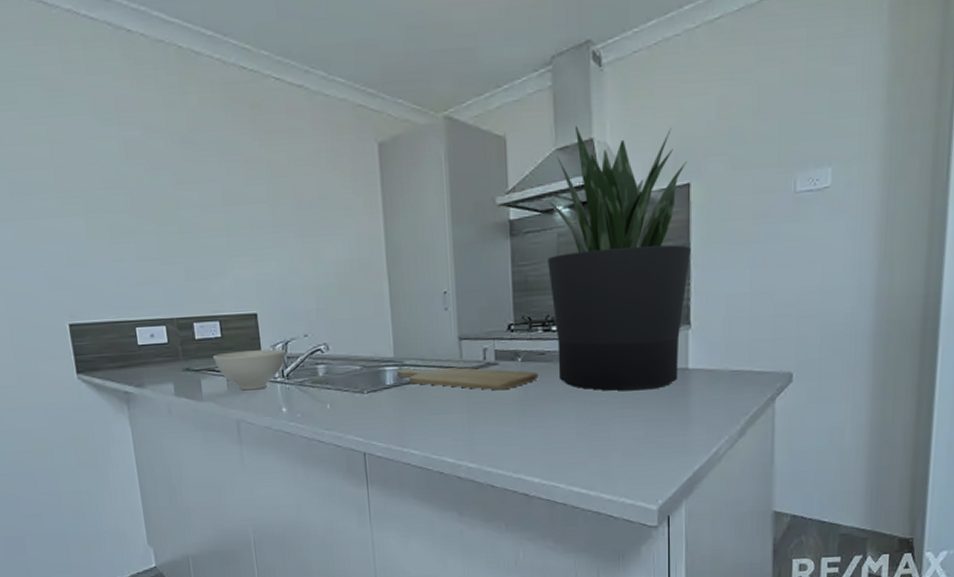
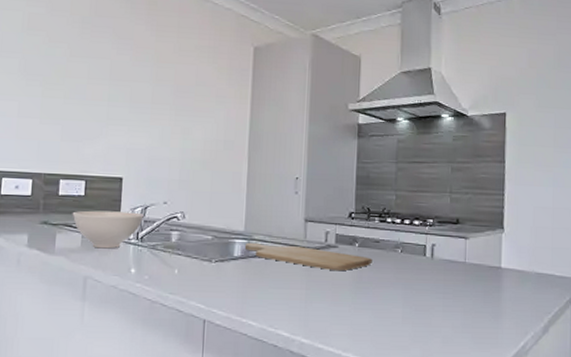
planter: present [548,126,691,391] -> none [387,57,506,283]

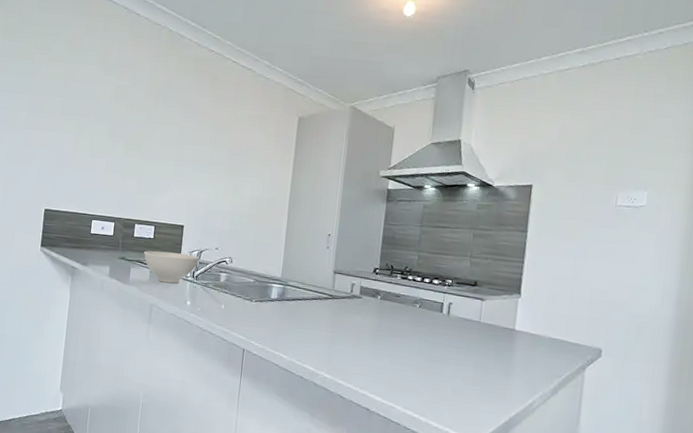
chopping board: present [244,242,372,271] -> none [280,287,392,319]

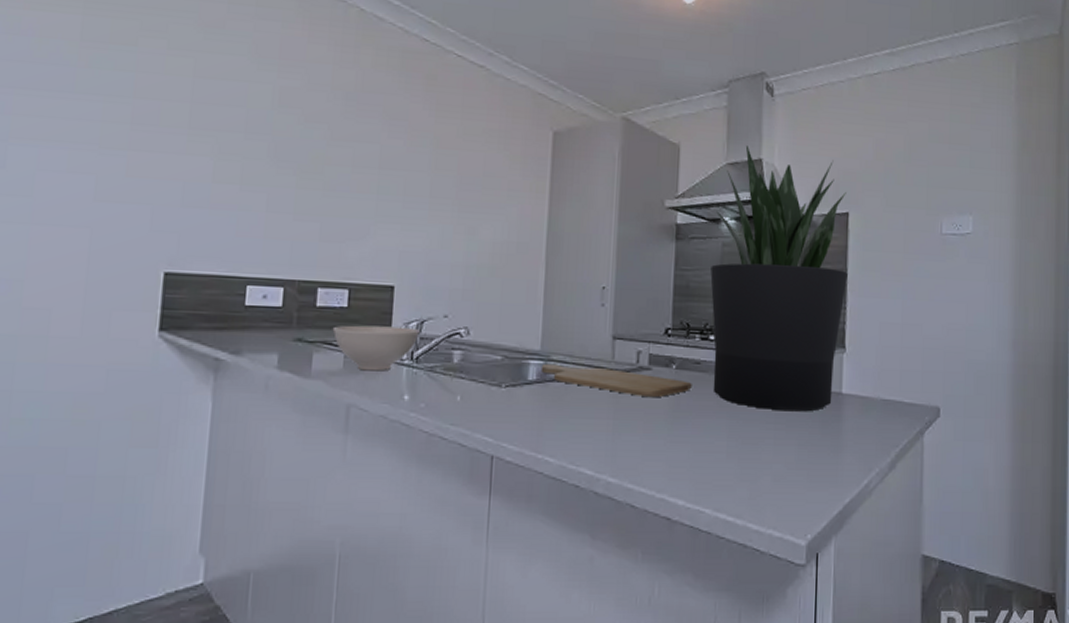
chopping board: none [280,287,392,319] -> present [540,363,692,398]
planter: none [408,129,532,342] -> present [710,145,848,412]

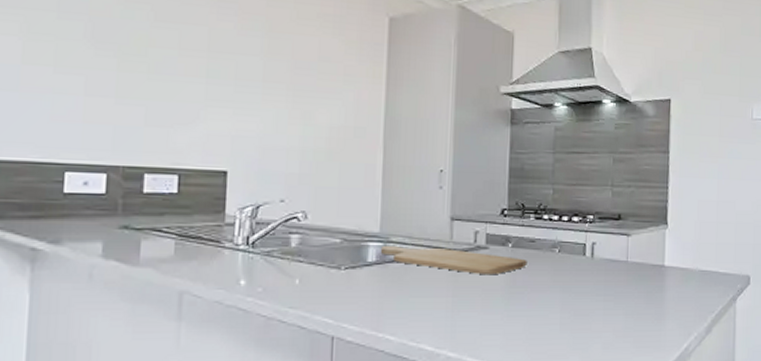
bowl: present [332,325,420,372] -> none [161,211,255,257]
planter: present [710,145,848,412] -> none [544,35,670,284]

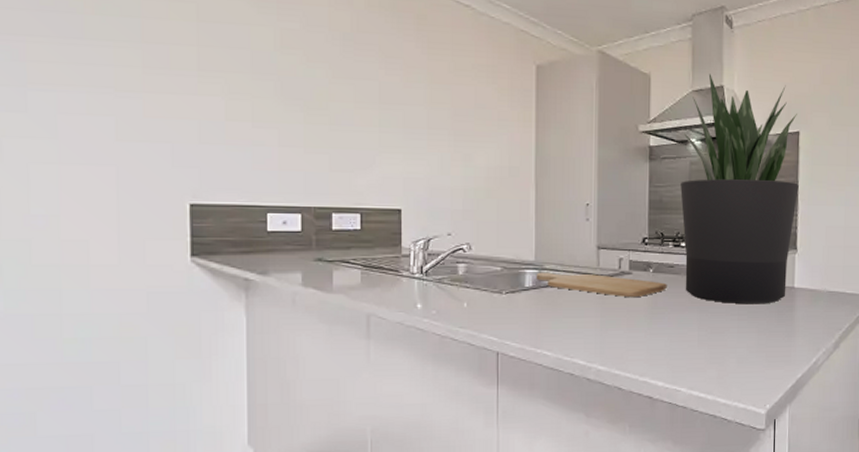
planter: none [544,35,670,284] -> present [680,74,799,305]

